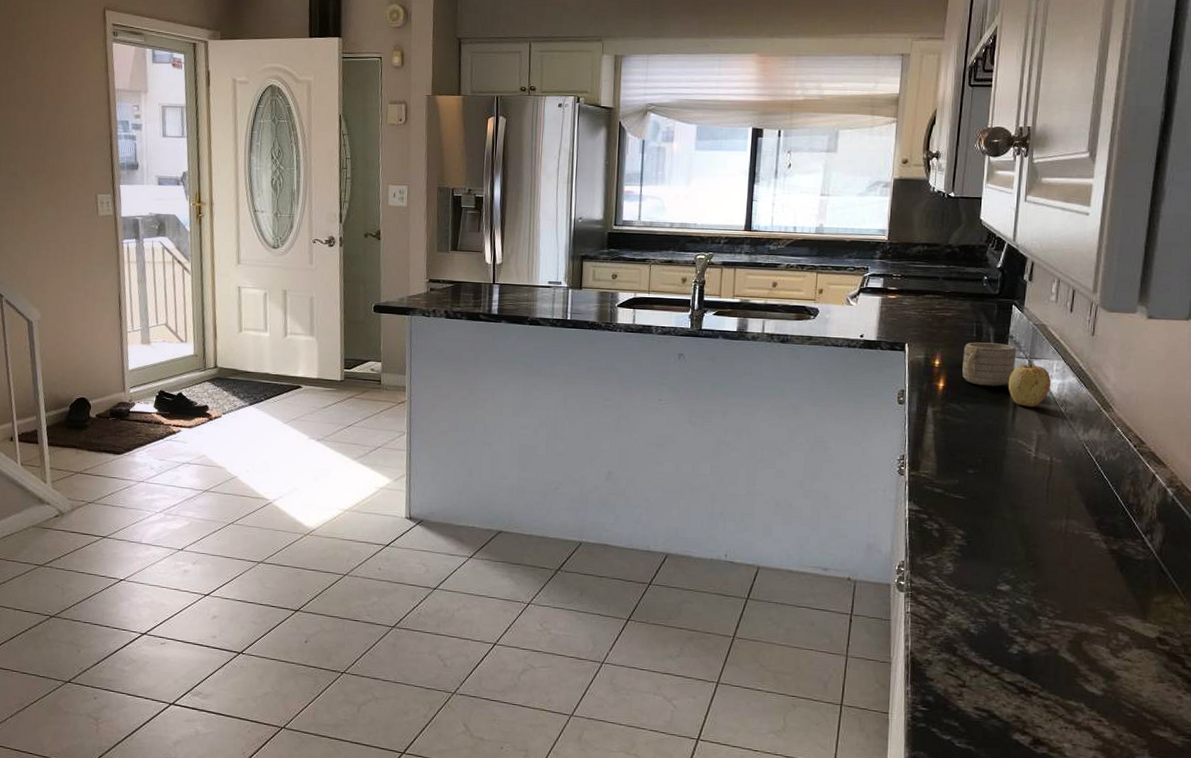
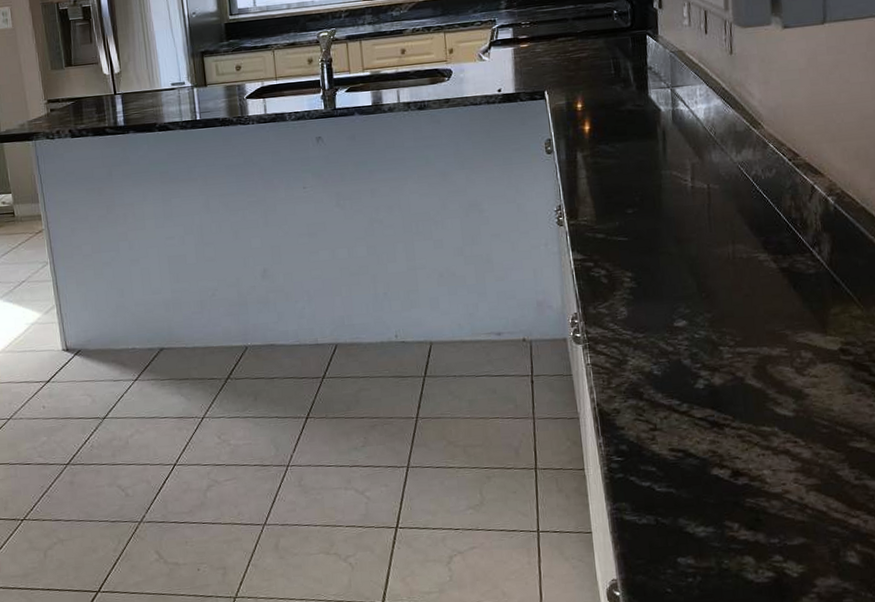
mug: present [962,342,1017,386] -> none [604,76,658,123]
apple: present [1008,363,1052,407] -> none [653,92,697,137]

